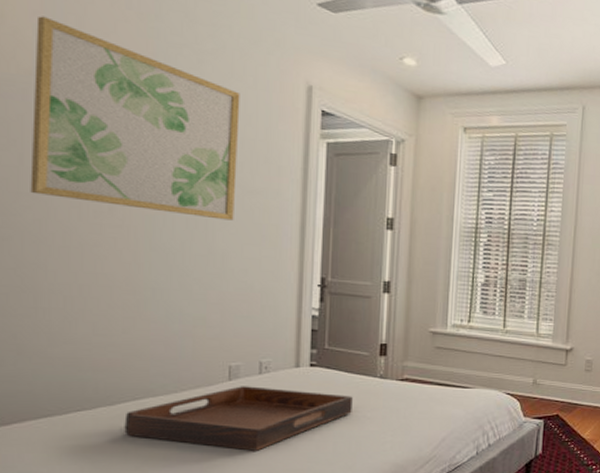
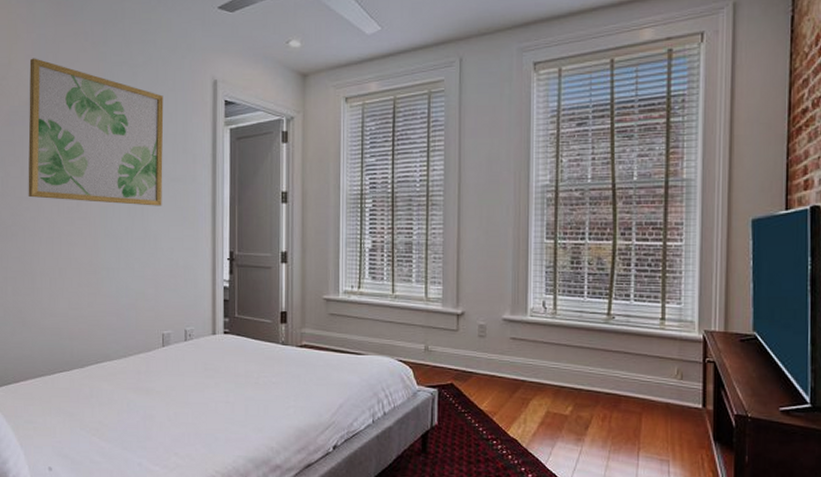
serving tray: present [124,386,353,451] -> none [91,352,260,411]

